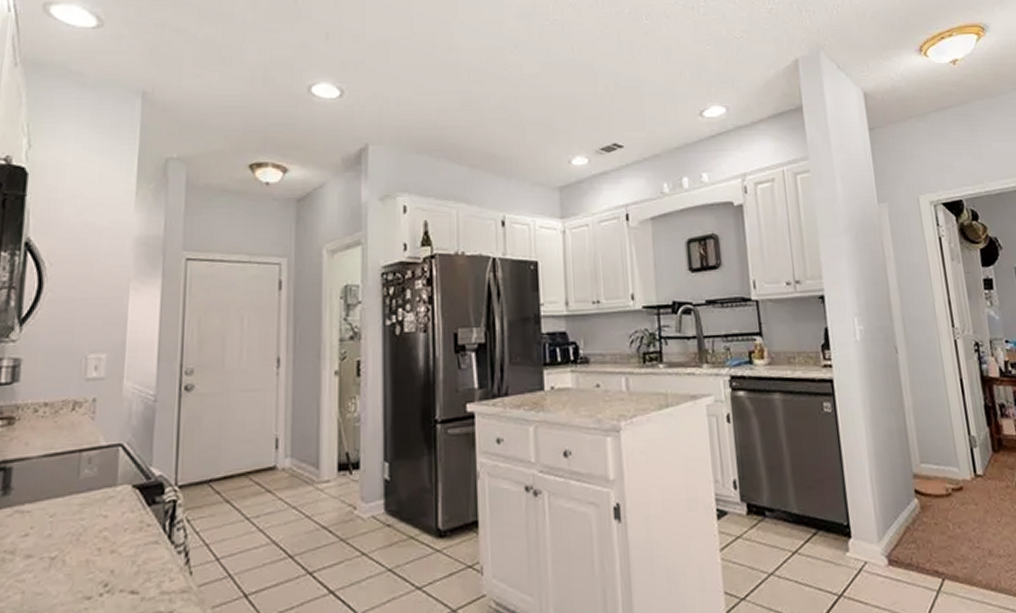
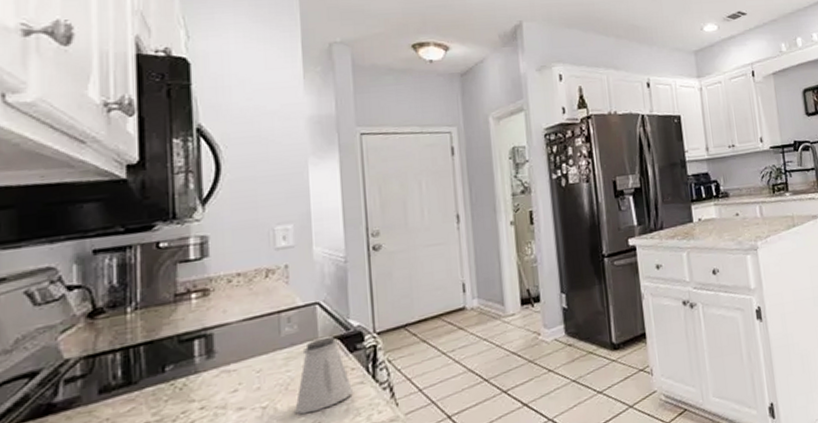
saltshaker: none [83,484,146,572] -> present [295,336,353,415]

